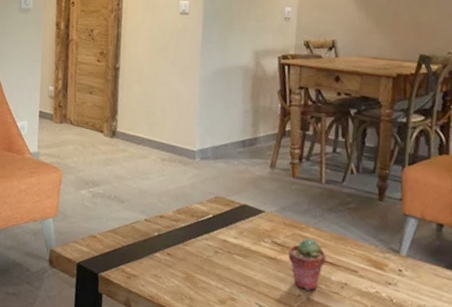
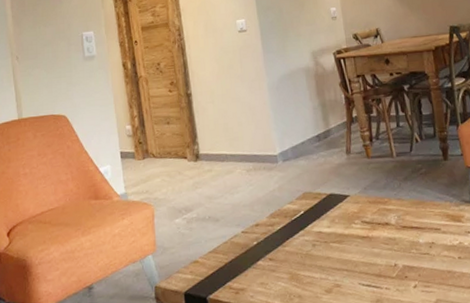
potted succulent: present [288,237,326,291] -> none [378,209,412,259]

